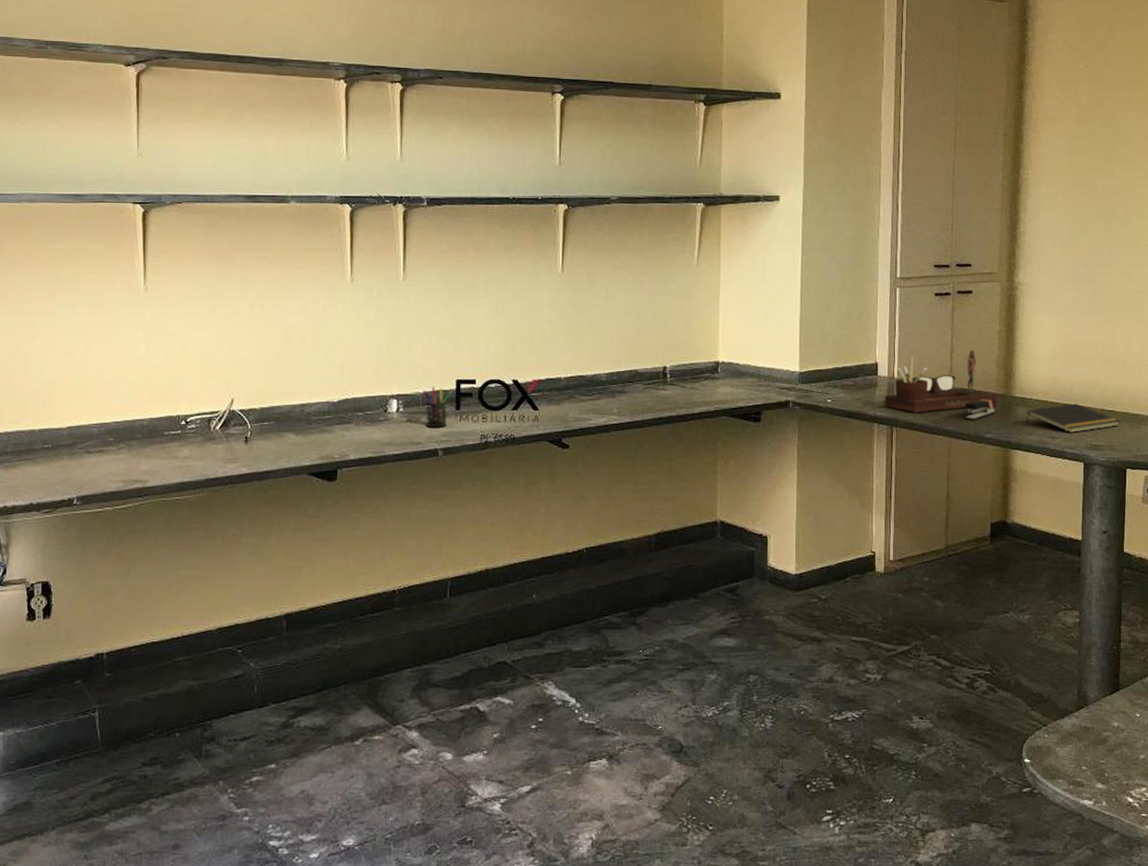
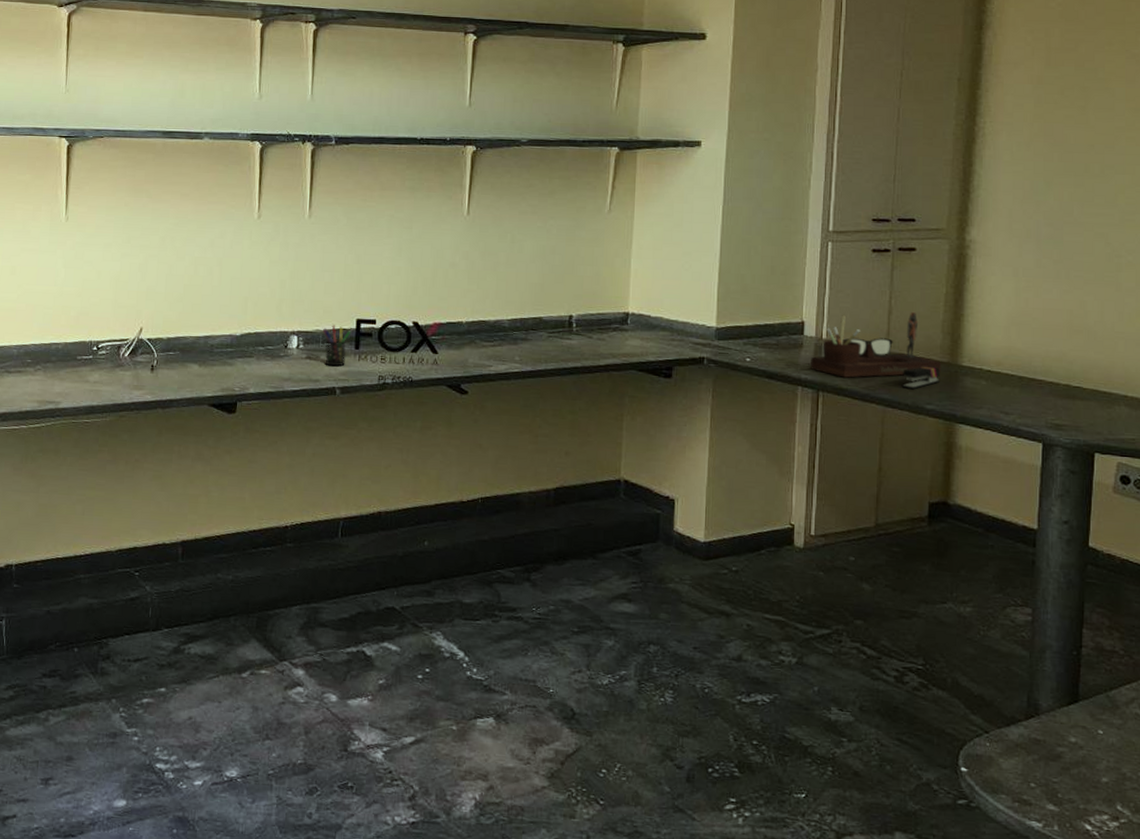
notepad: present [1025,403,1120,433] -> none [974,377,1088,409]

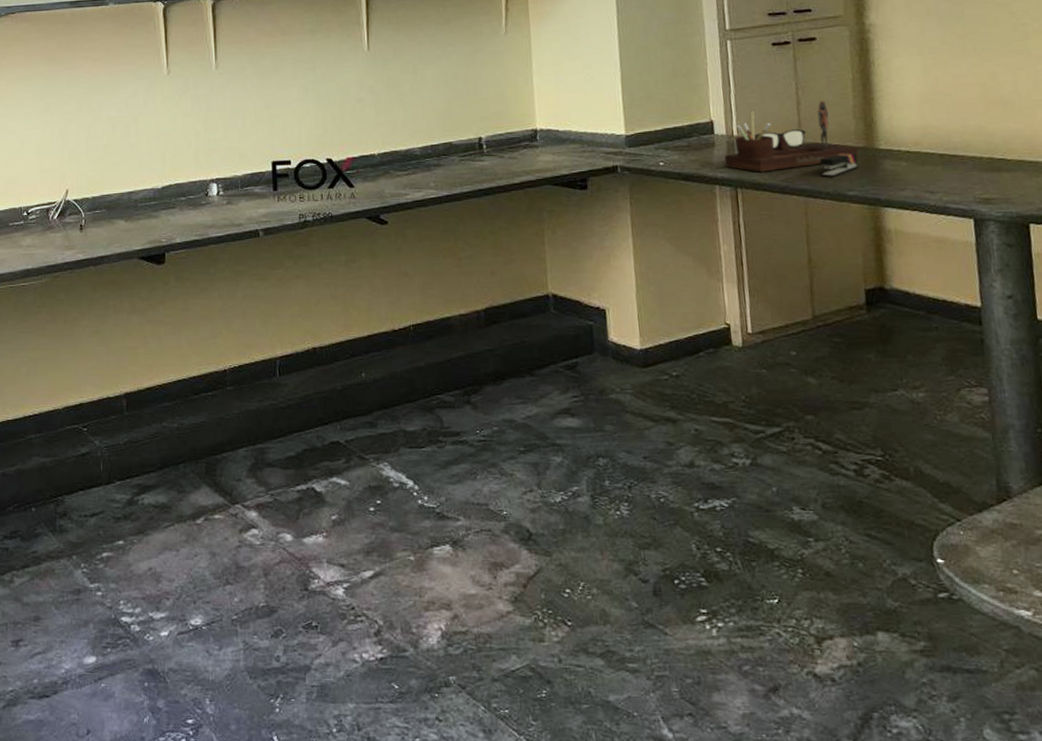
pen holder: present [323,325,351,367] -> none [241,169,268,210]

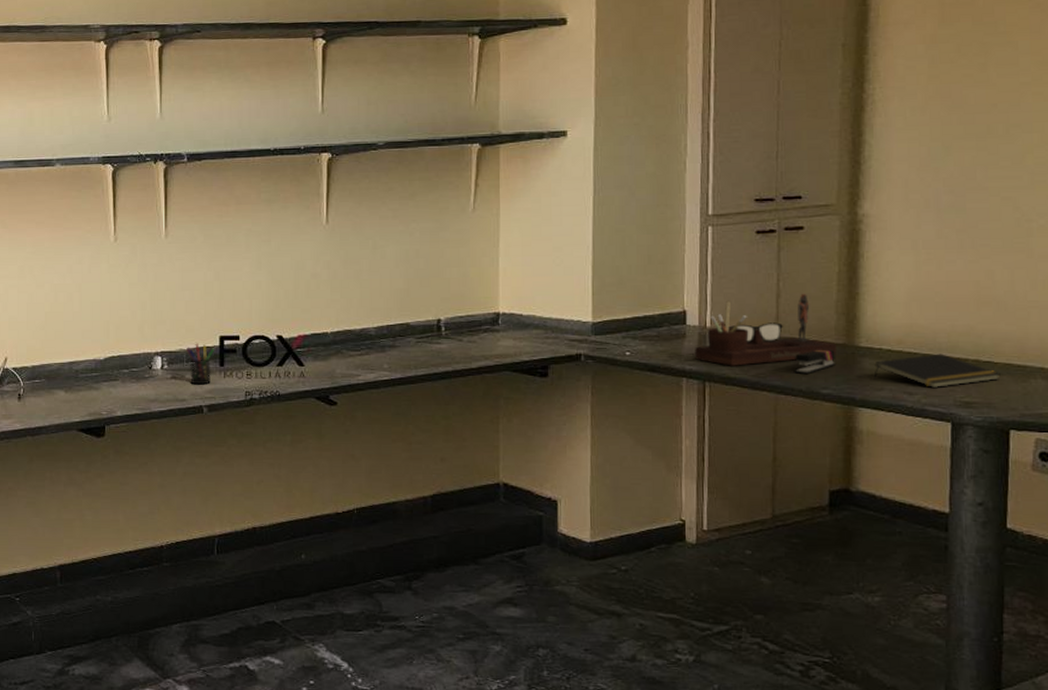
pen holder: none [241,169,268,210] -> present [186,343,215,385]
notepad: none [895,153,1015,186] -> present [873,354,1001,388]

